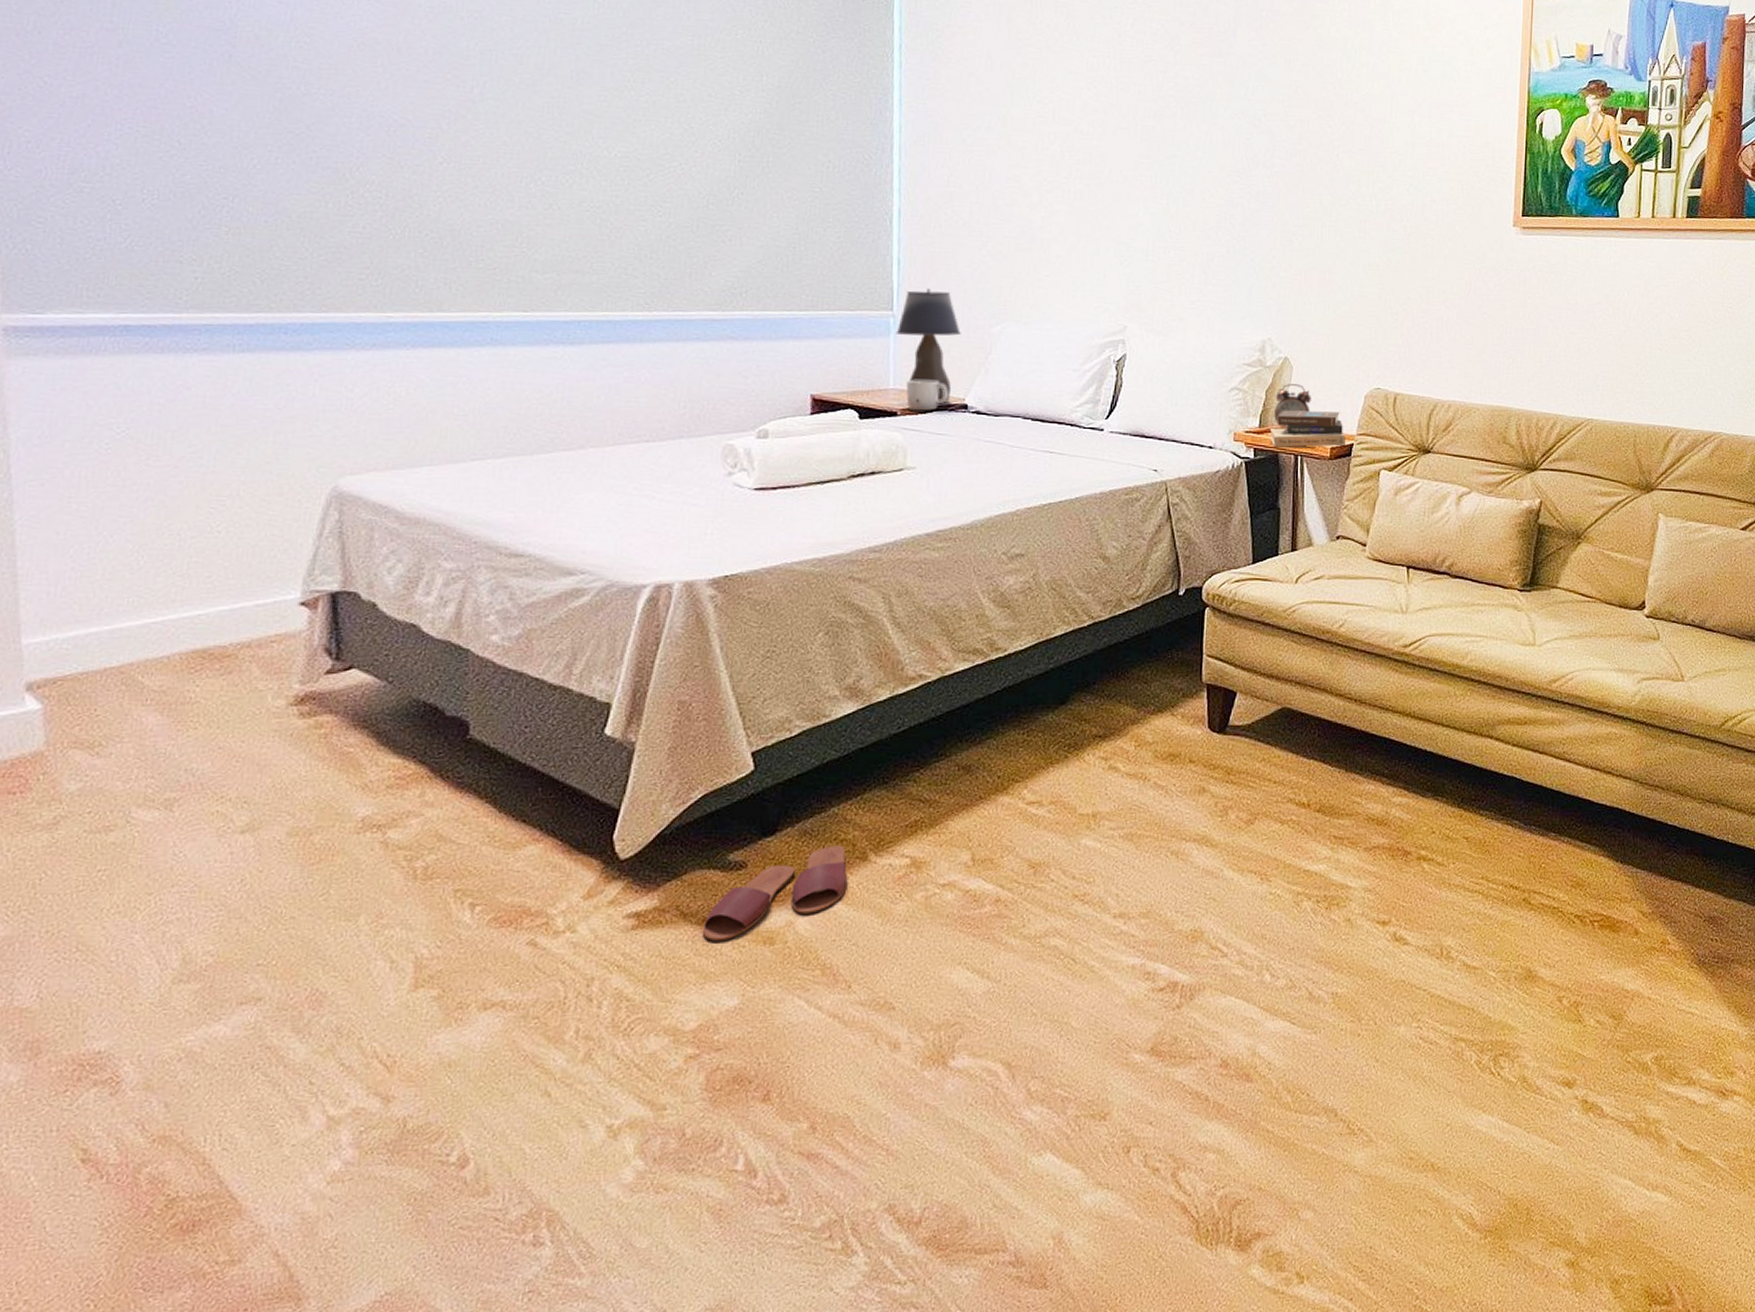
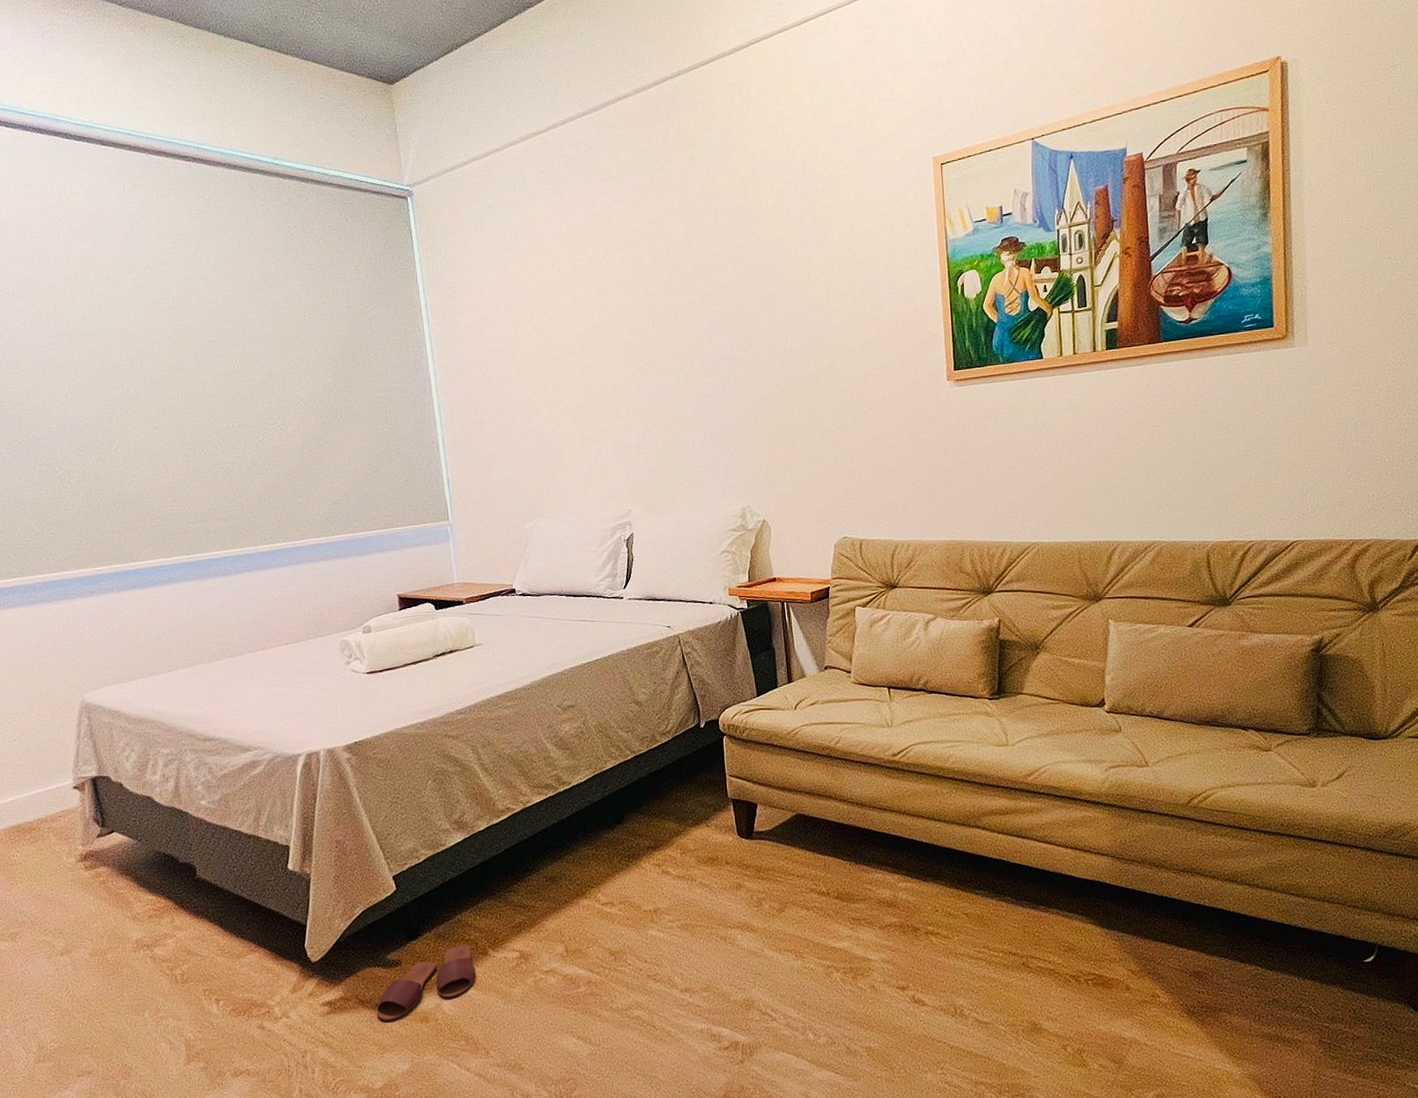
table lamp: present [896,288,962,403] -> none [453,499,503,590]
mug: present [905,379,949,411] -> none [466,572,500,599]
books: present [1269,410,1346,448] -> none [757,561,823,597]
alarm clock: present [1274,384,1311,429] -> none [759,542,790,581]

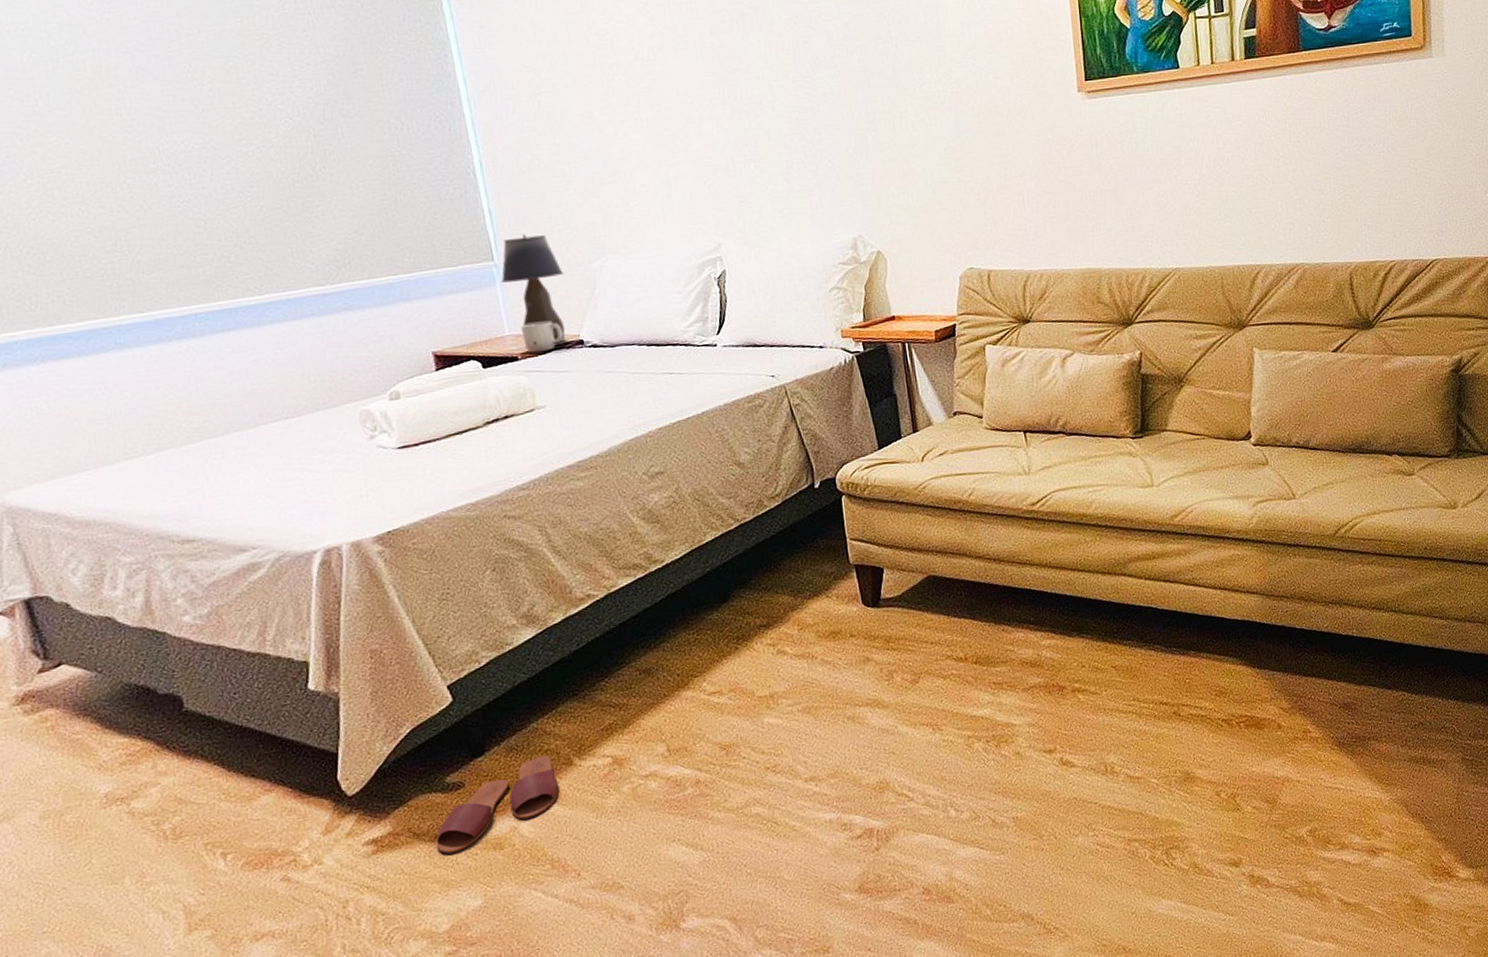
table lamp: none [453,499,503,590] -> present [501,234,566,342]
mug: none [466,572,500,599] -> present [520,320,563,353]

